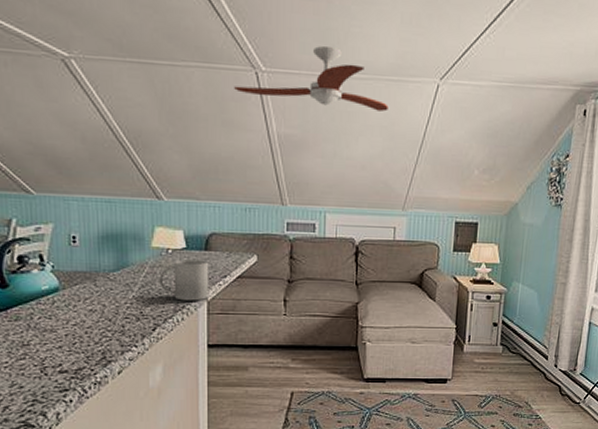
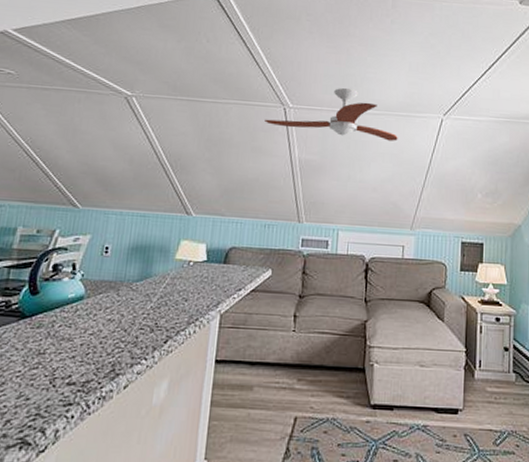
mug: present [159,259,208,301] -> none [177,272,225,314]

